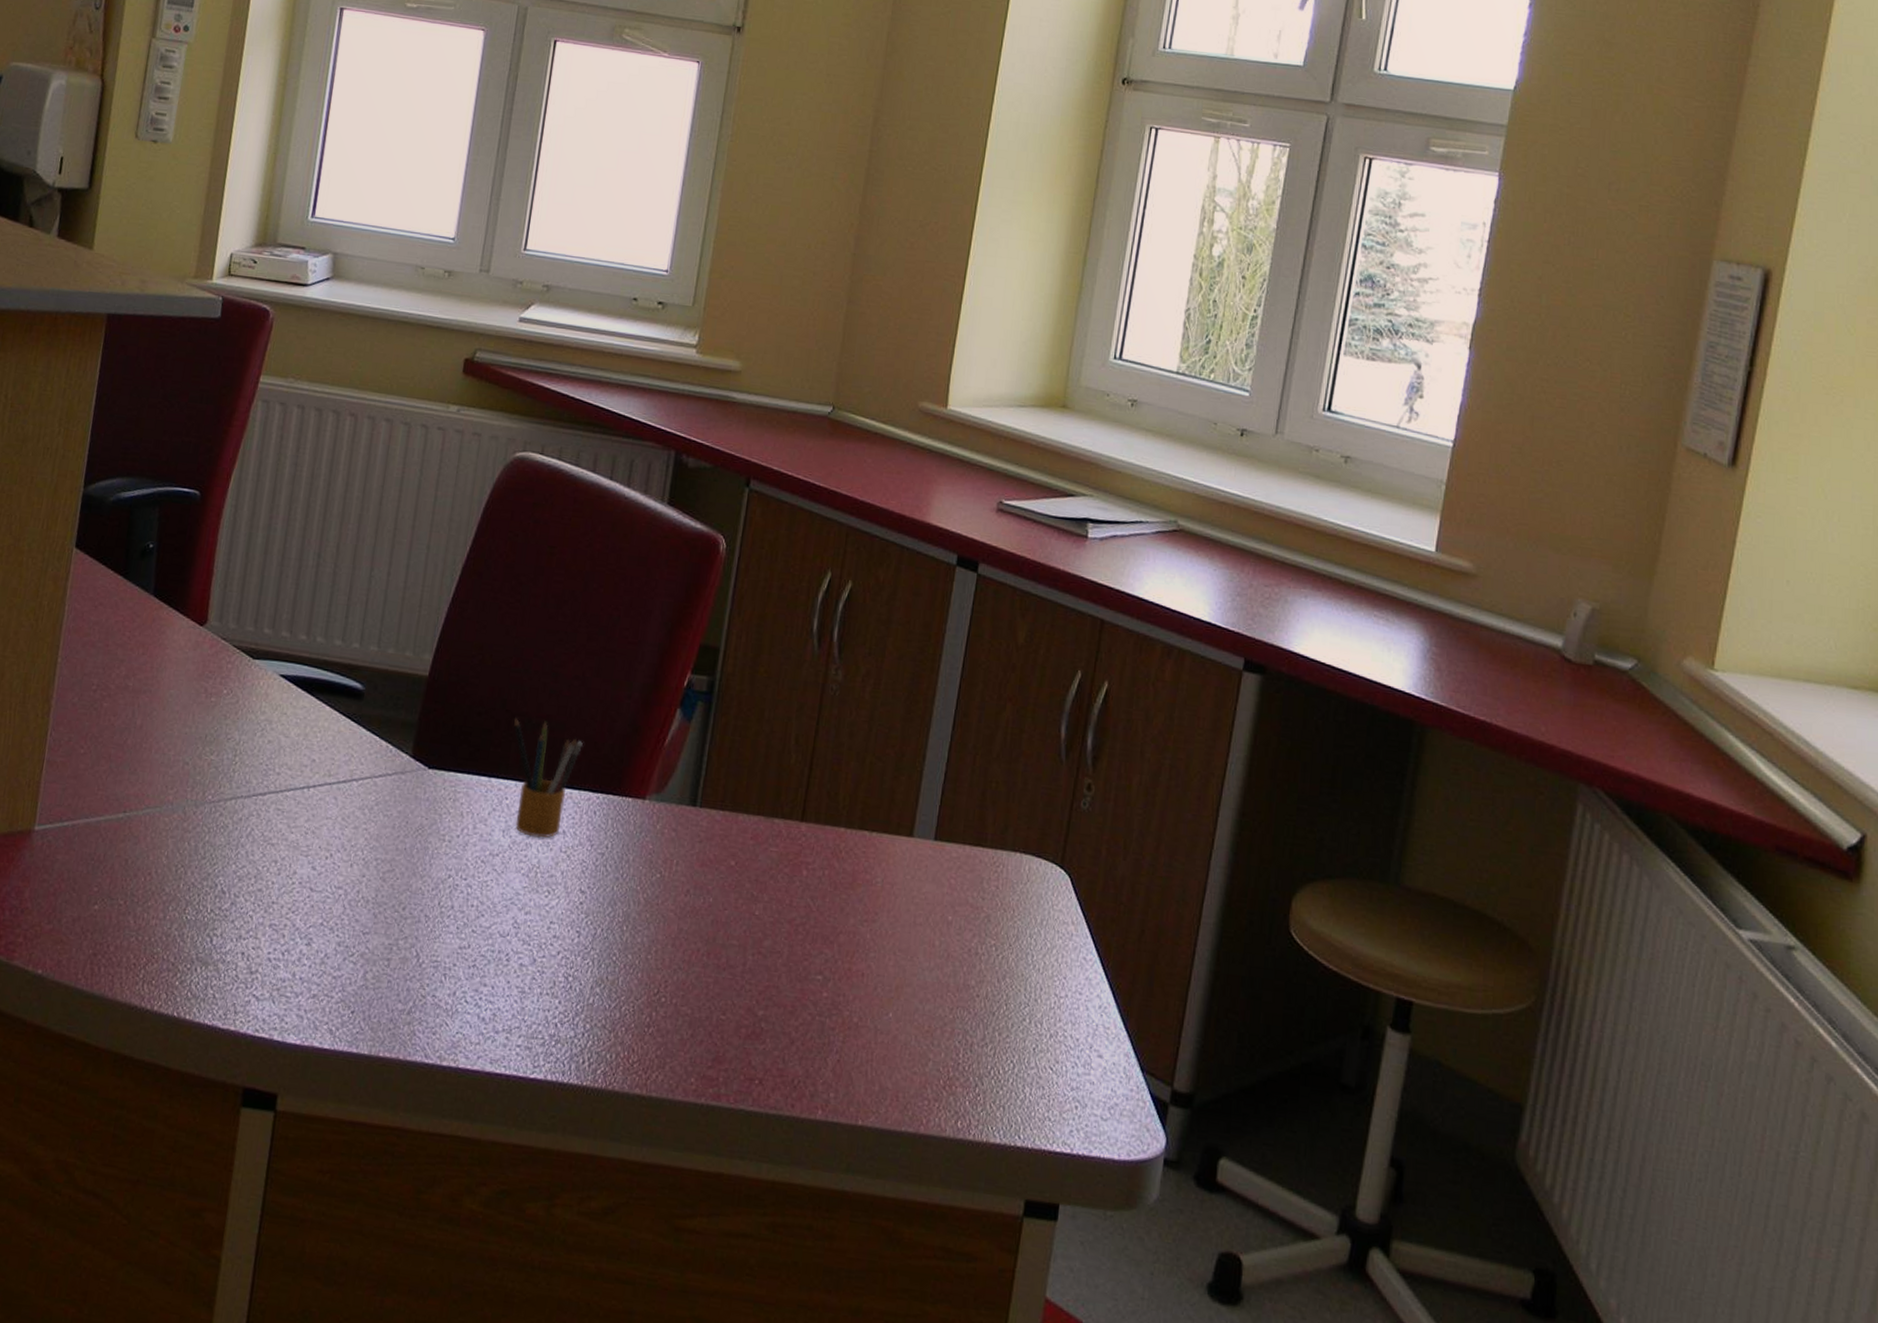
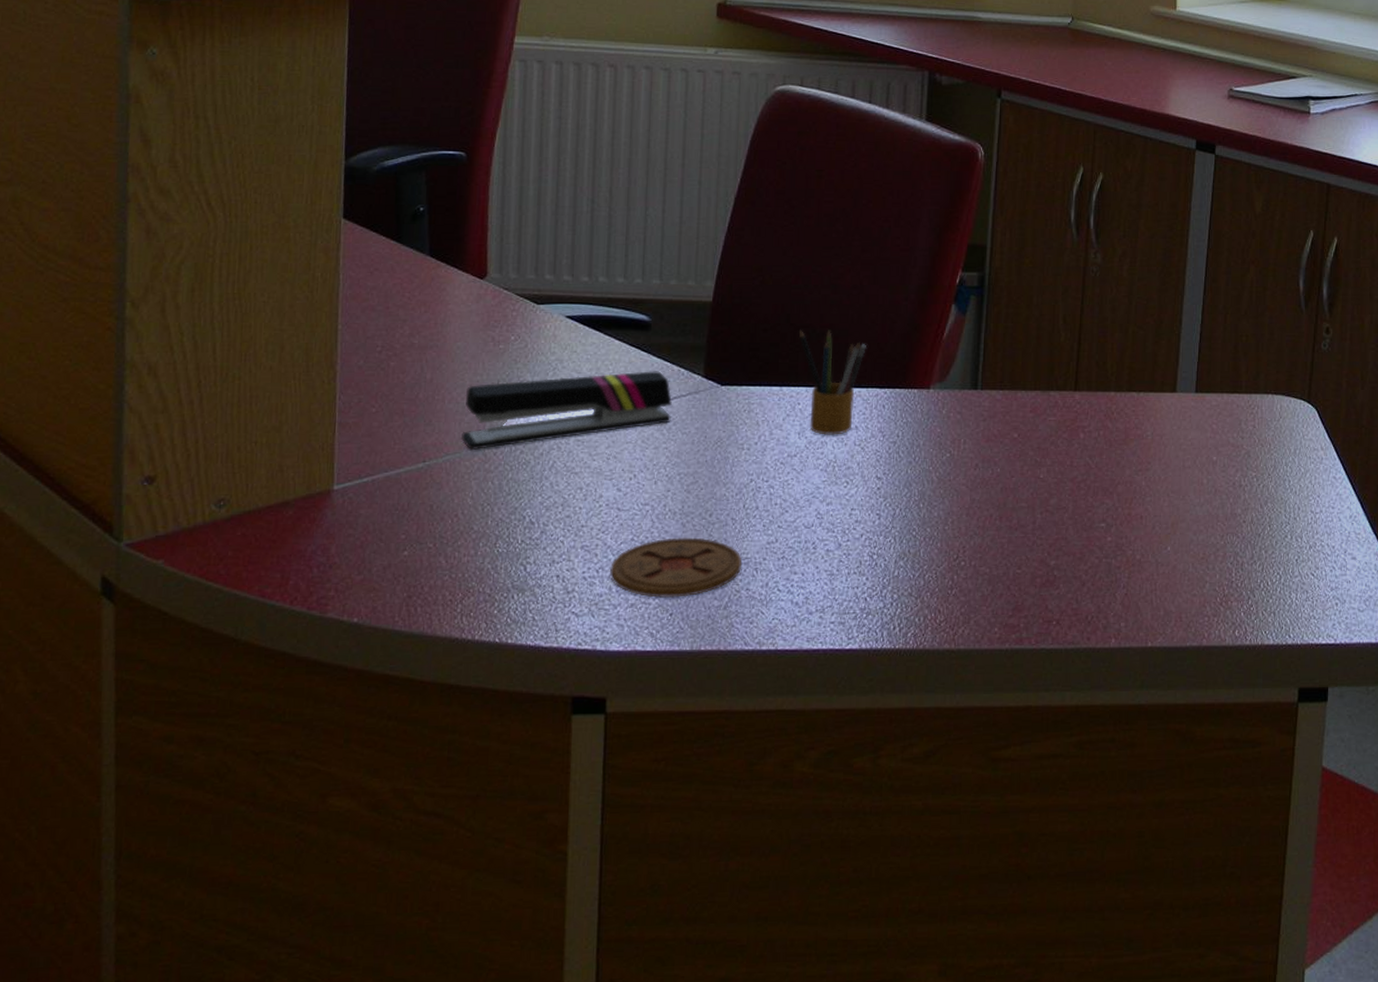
stapler: none [163,736,378,807] -> present [461,371,672,450]
coaster: none [295,928,431,995] -> present [610,537,742,598]

